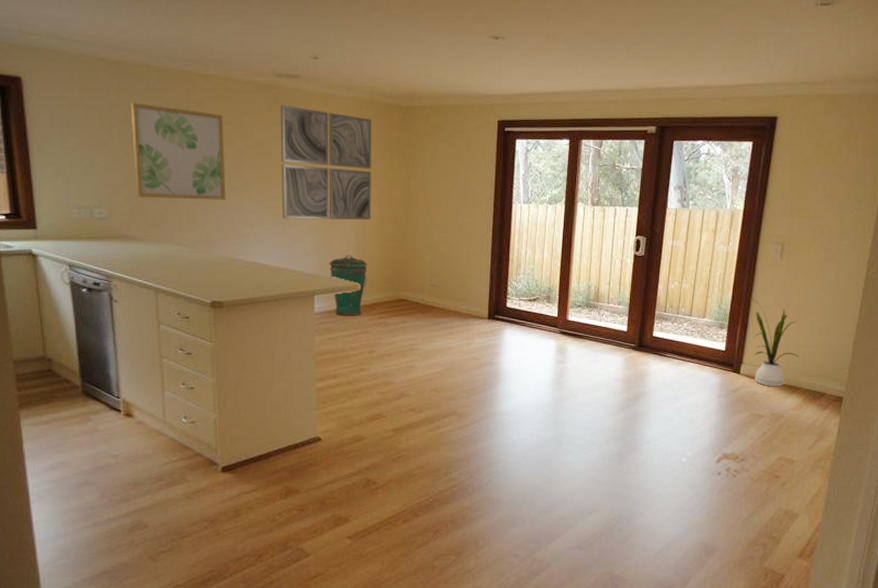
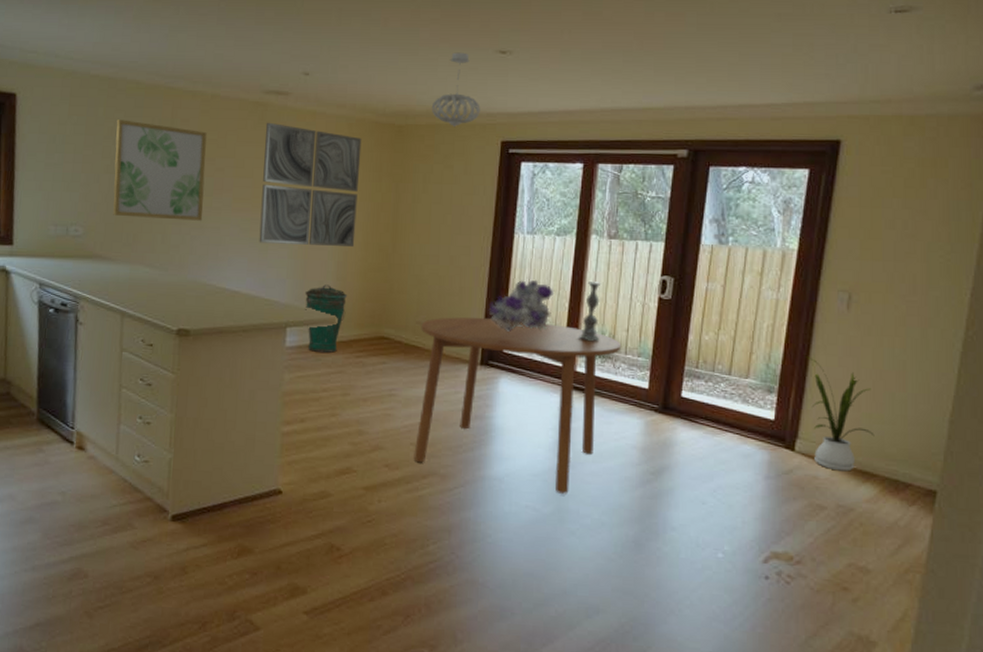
pendant light: none [434,37,478,109] -> present [431,52,480,128]
dining table: none [435,278,605,423] -> present [413,317,622,495]
bouquet: none [493,244,548,289] -> present [488,280,555,331]
candlestick: none [568,242,587,295] -> present [577,280,601,342]

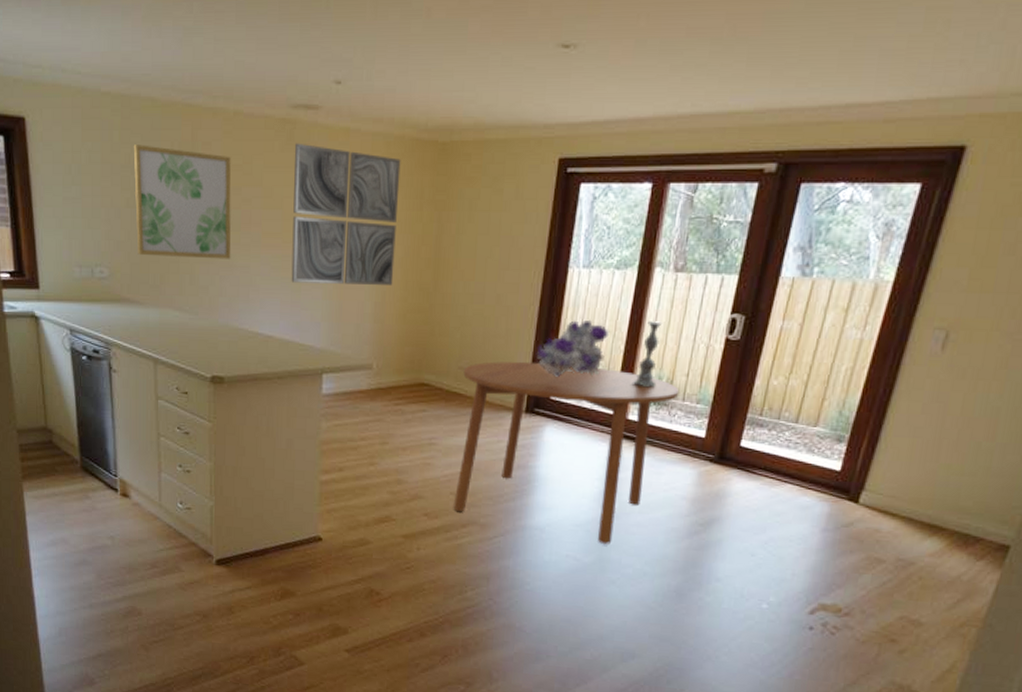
trash can: present [304,284,347,353] -> none [340,327,385,400]
pendant light: present [431,52,480,128] -> none [479,48,537,143]
house plant: present [805,356,875,472] -> none [879,402,955,525]

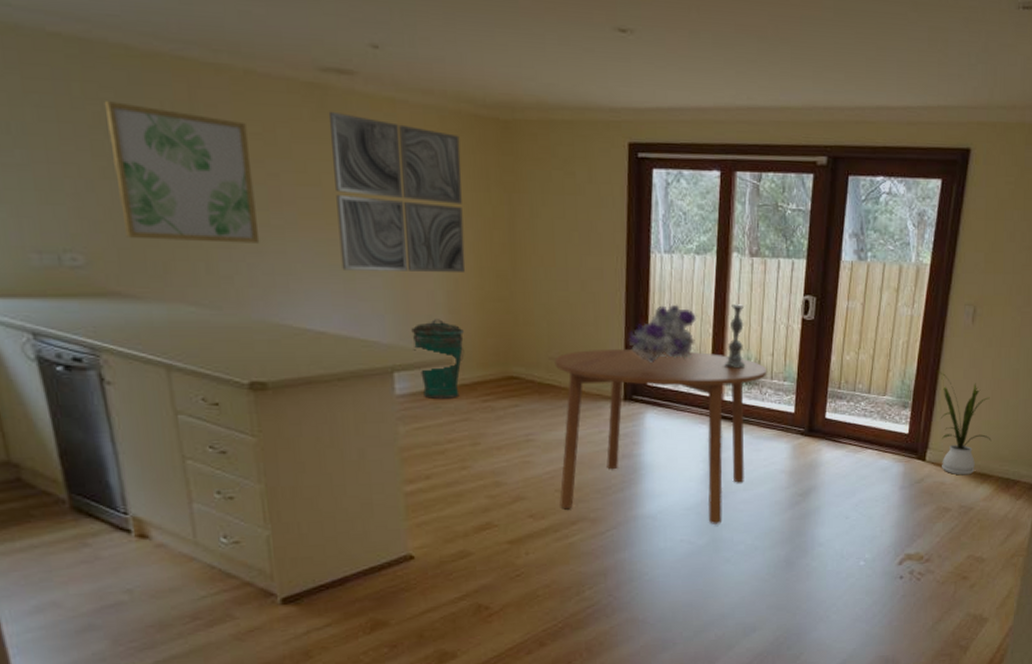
trash can: none [340,327,385,400] -> present [411,319,465,399]
house plant: none [879,402,955,525] -> present [936,370,992,475]

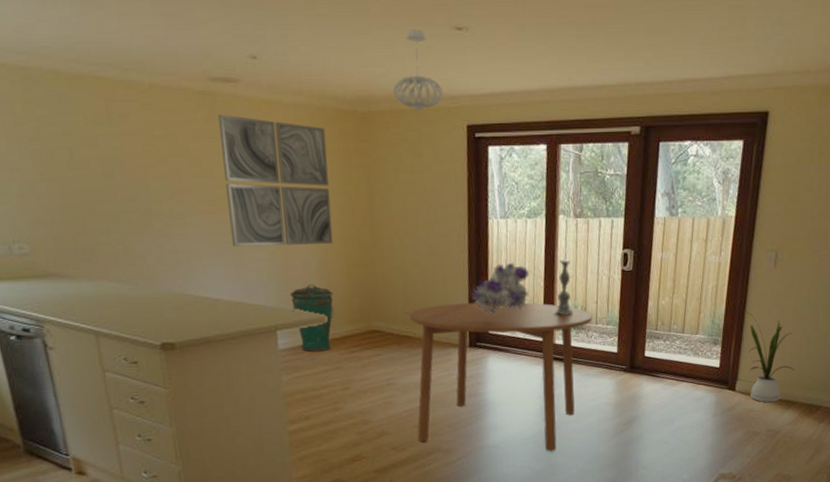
wall art: present [104,101,260,243] -> none [40,117,166,229]
pendant light: none [542,27,601,125] -> present [393,29,443,113]

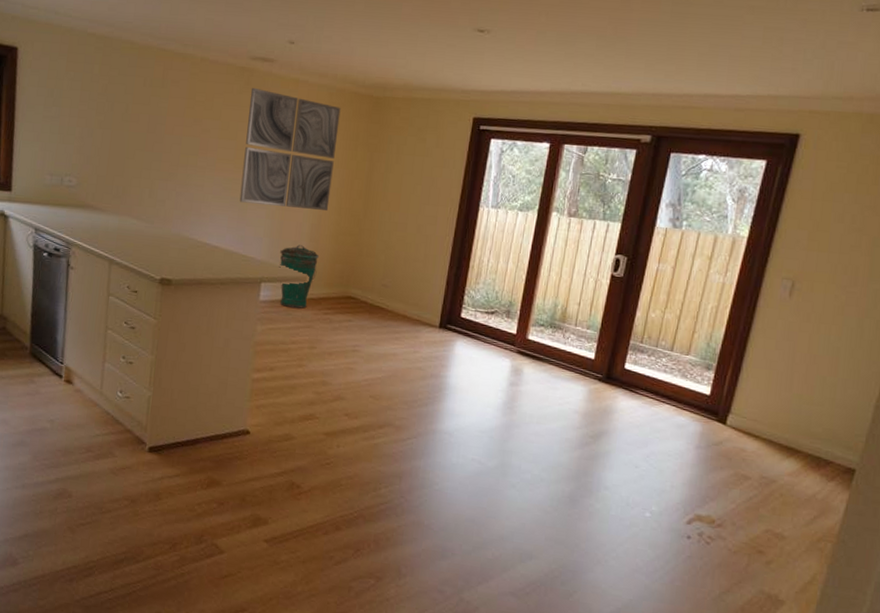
pendant light: present [393,29,443,113] -> none [408,28,456,102]
dining table: present [409,302,593,453] -> none [371,282,573,451]
bouquet: present [471,263,530,314] -> none [450,251,514,300]
candlestick: present [554,259,573,316] -> none [531,255,558,313]
house plant: present [742,310,795,403] -> none [744,338,804,446]

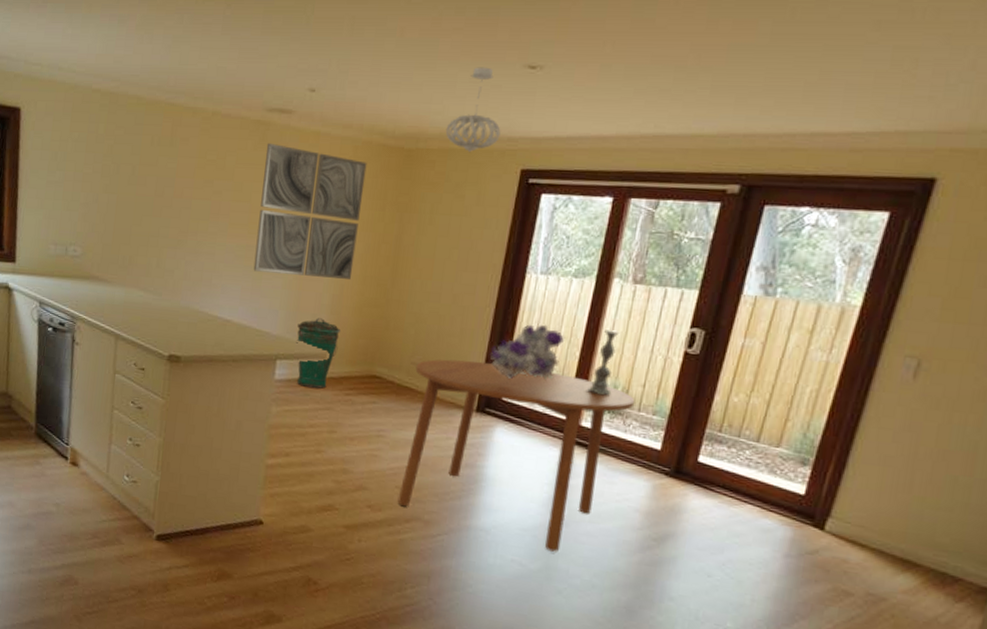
dining table: none [371,282,573,451] -> present [397,359,636,553]
pendant light: none [408,28,456,102] -> present [445,67,501,153]
bouquet: none [450,251,514,300] -> present [489,324,566,380]
candlestick: none [531,255,558,313] -> present [586,329,620,396]

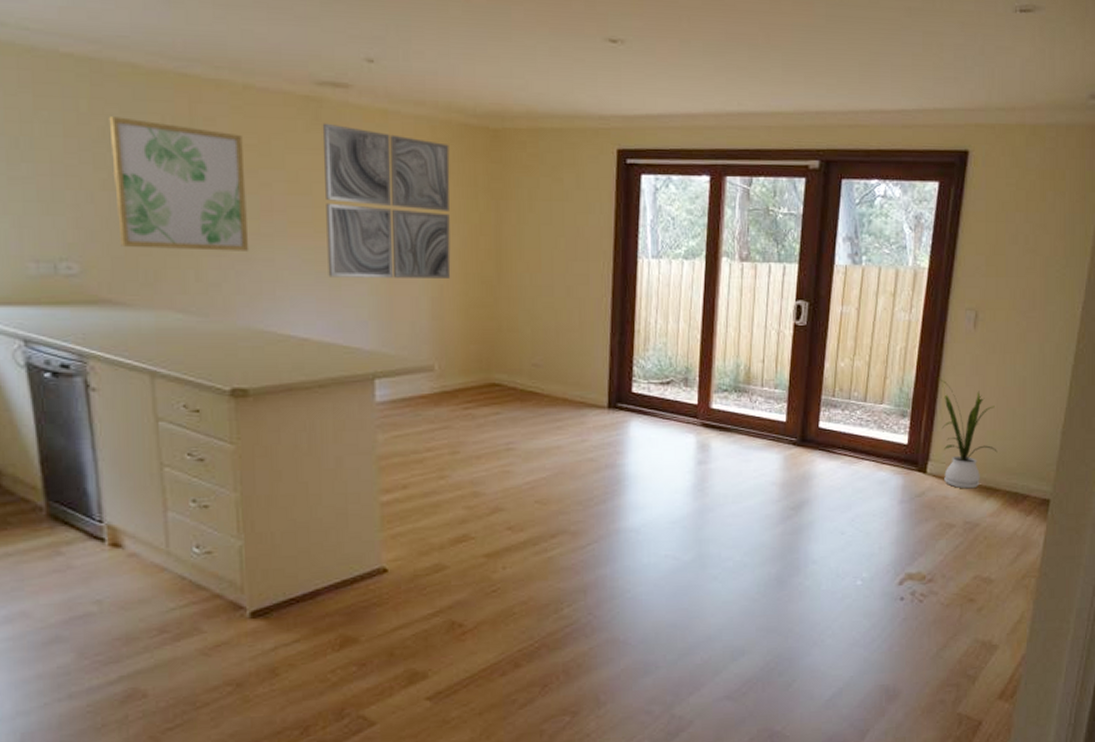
wall art: none [110,137,206,246] -> present [108,116,249,251]
trash can: present [295,318,340,389] -> none [394,325,447,406]
dining table: present [397,359,636,553] -> none [538,355,758,540]
pendant light: present [445,67,501,153] -> none [532,39,591,133]
bouquet: present [489,324,566,380] -> none [613,311,685,369]
candlestick: present [586,329,620,396] -> none [711,308,734,376]
house plant: none [846,428,929,558] -> present [936,378,998,489]

